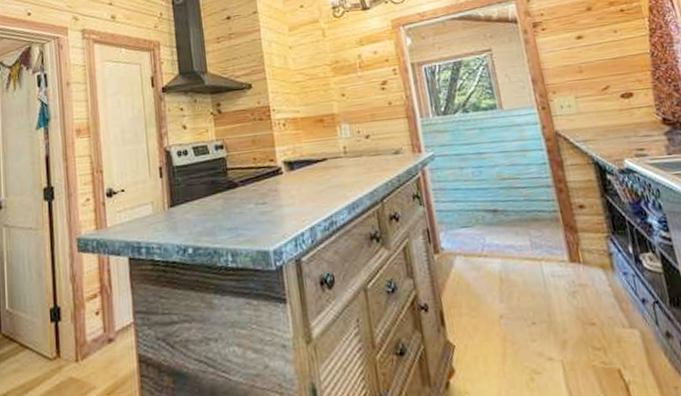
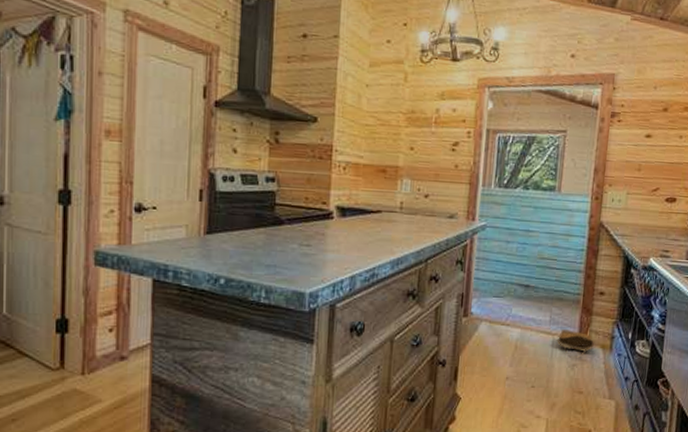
woven basket: none [545,252,591,284] -> present [557,330,594,358]

